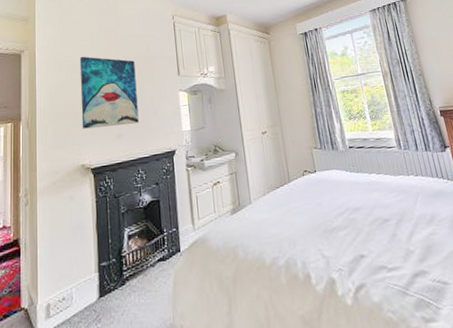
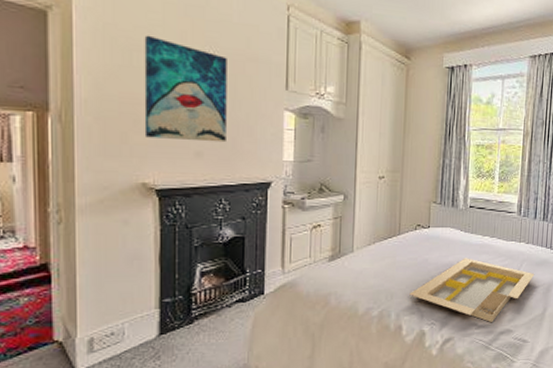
serving tray: none [310,197,434,265] -> present [409,258,535,323]

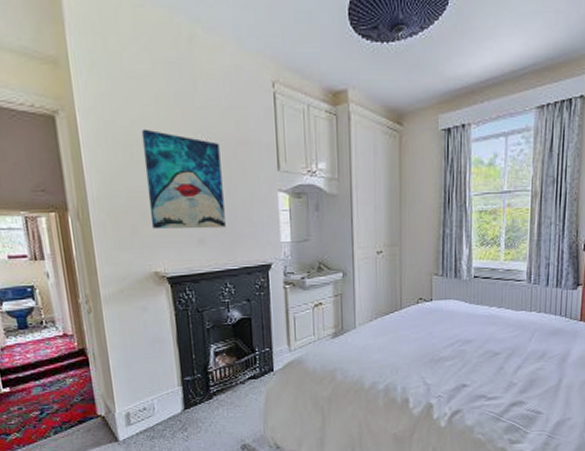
serving tray: present [409,258,535,323] -> none [415,329,548,395]

